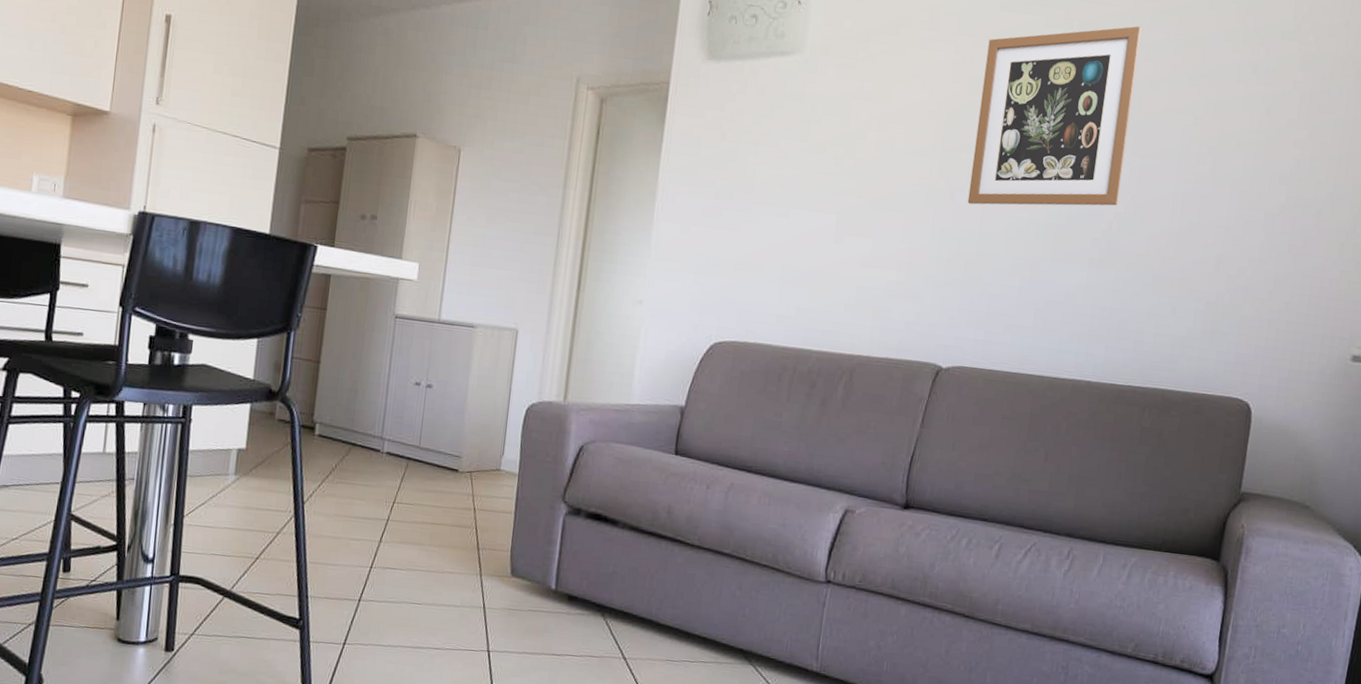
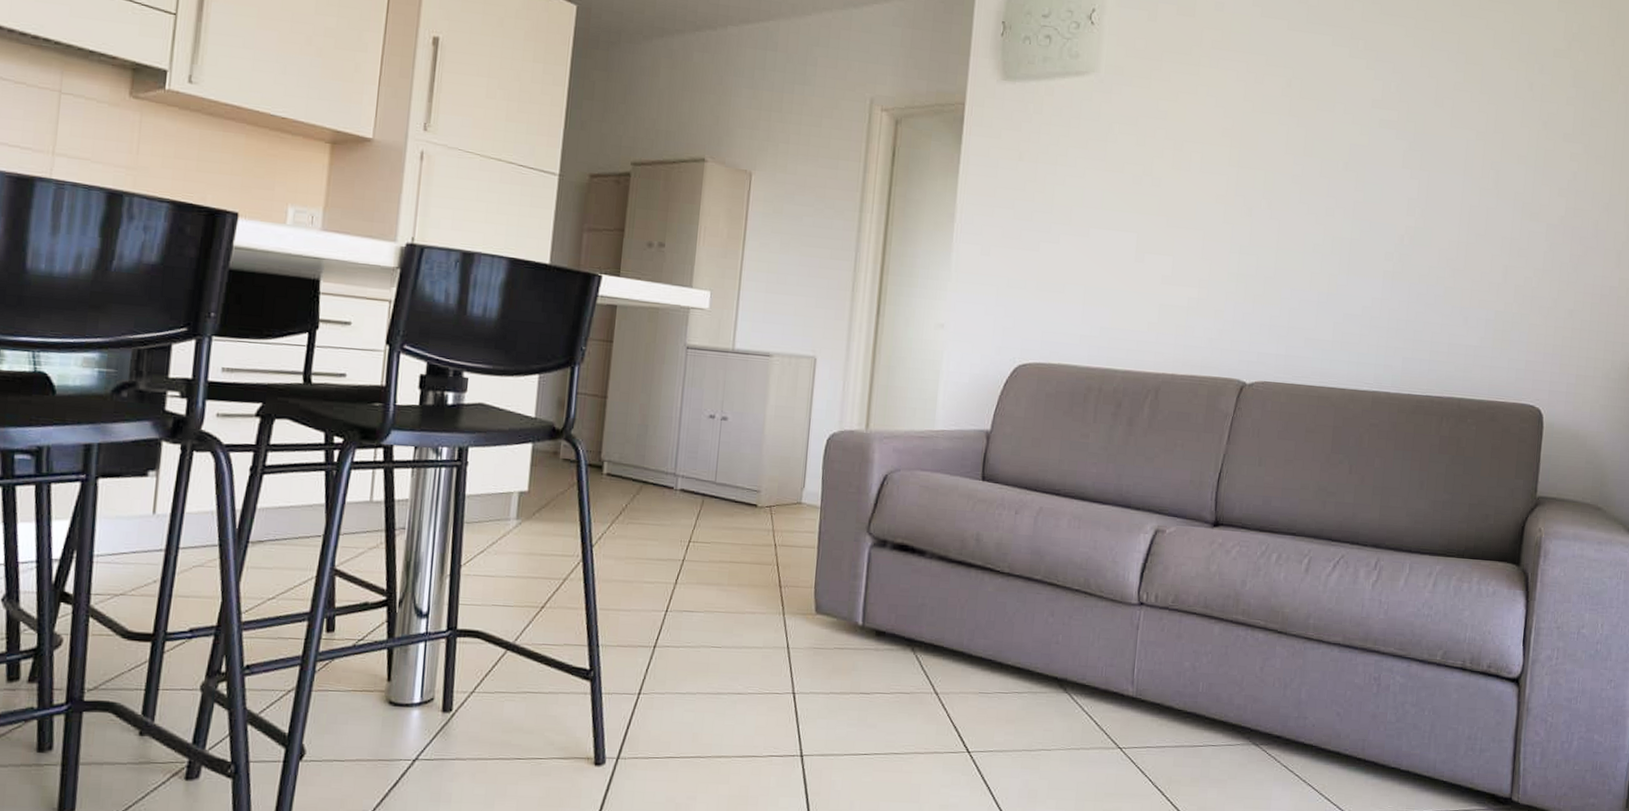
wall art: present [967,26,1141,206] -> none [1264,45,1423,221]

